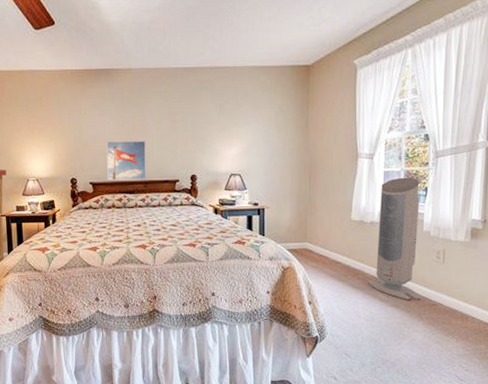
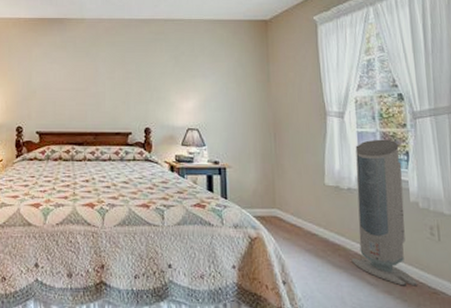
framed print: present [106,140,146,181] -> none [55,89,97,131]

